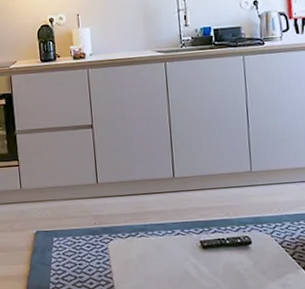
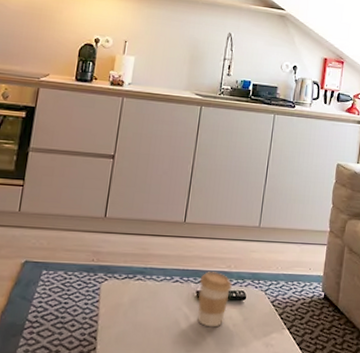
coffee cup: none [201,221,236,274] -> present [197,271,233,328]

